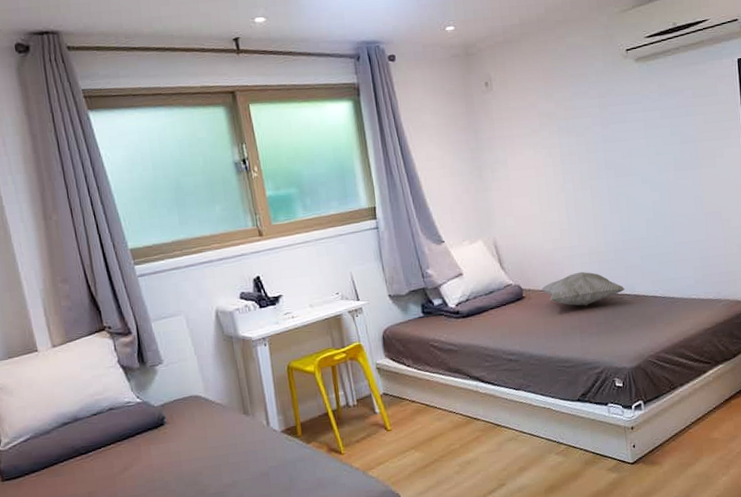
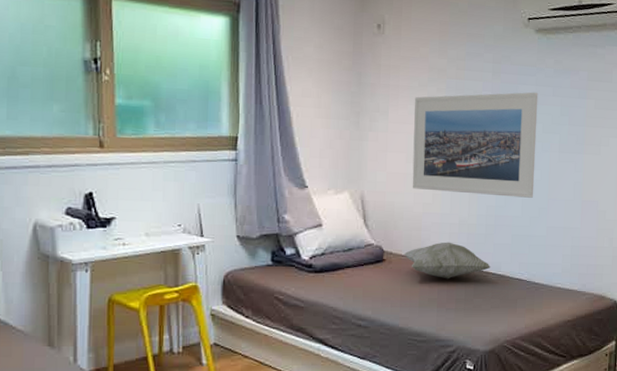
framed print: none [529,118,657,228] -> present [412,92,539,198]

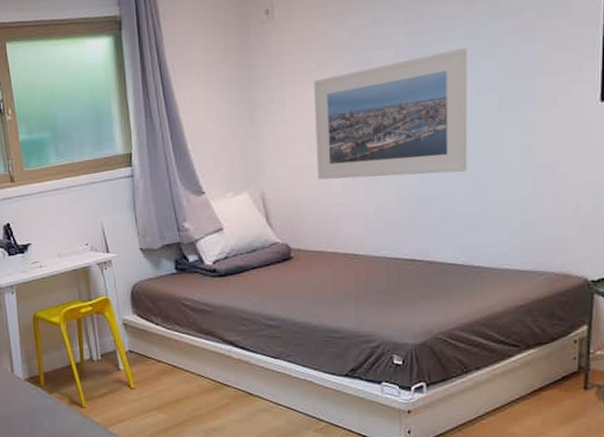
decorative pillow: present [403,242,490,280] -> none [312,231,416,272]

